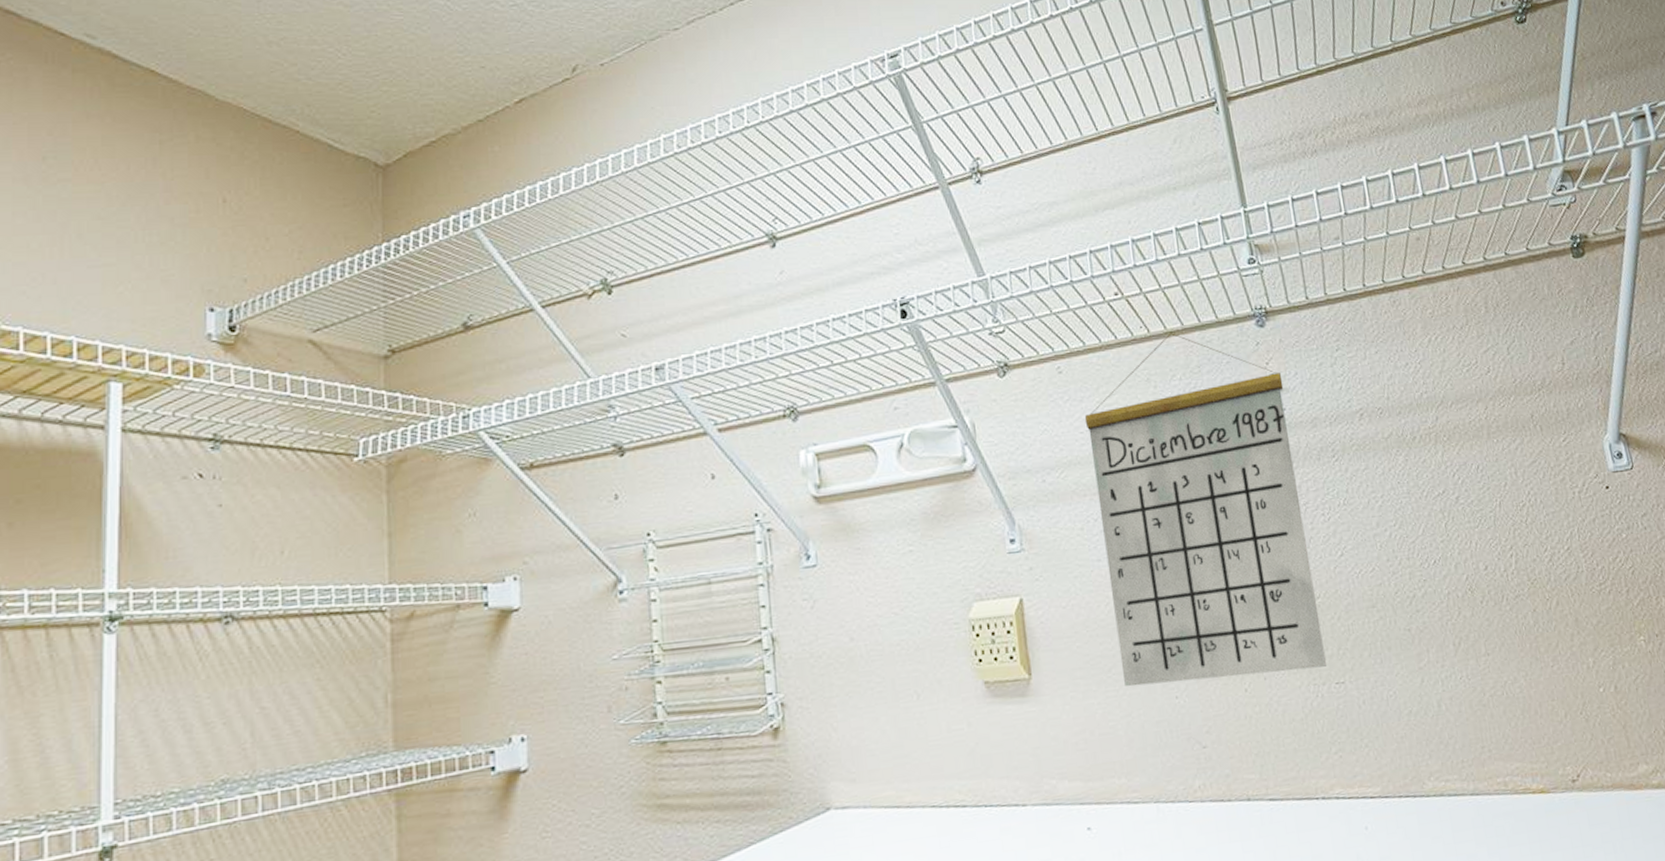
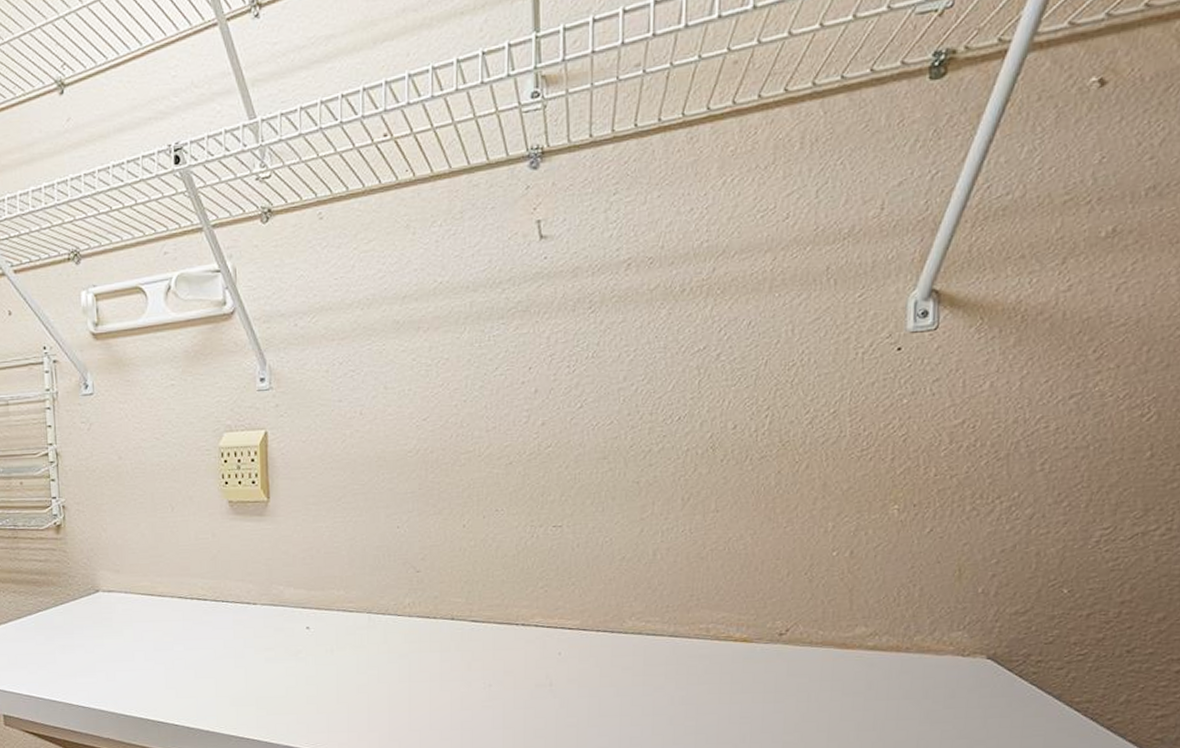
calendar: present [1084,333,1327,687] -> none [340,176,549,515]

